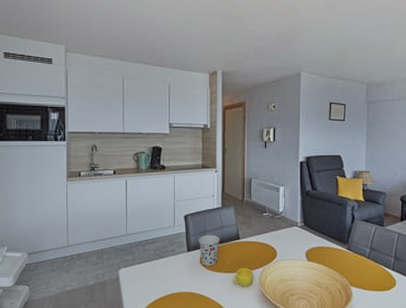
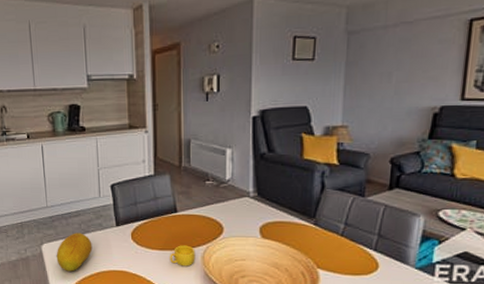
fruit: none [132,258,165,294] -> present [56,233,93,272]
cup: present [199,235,220,266] -> none [129,207,153,242]

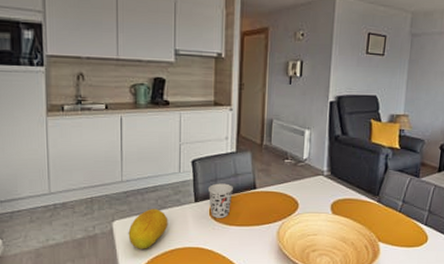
cup: none [129,207,153,242] -> present [209,183,233,218]
cup: present [170,245,195,267] -> none [246,221,271,242]

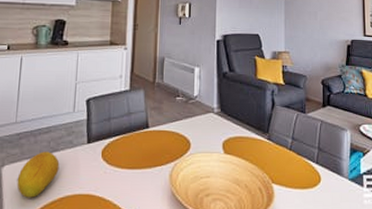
cup: present [209,183,233,218] -> none [101,123,126,160]

